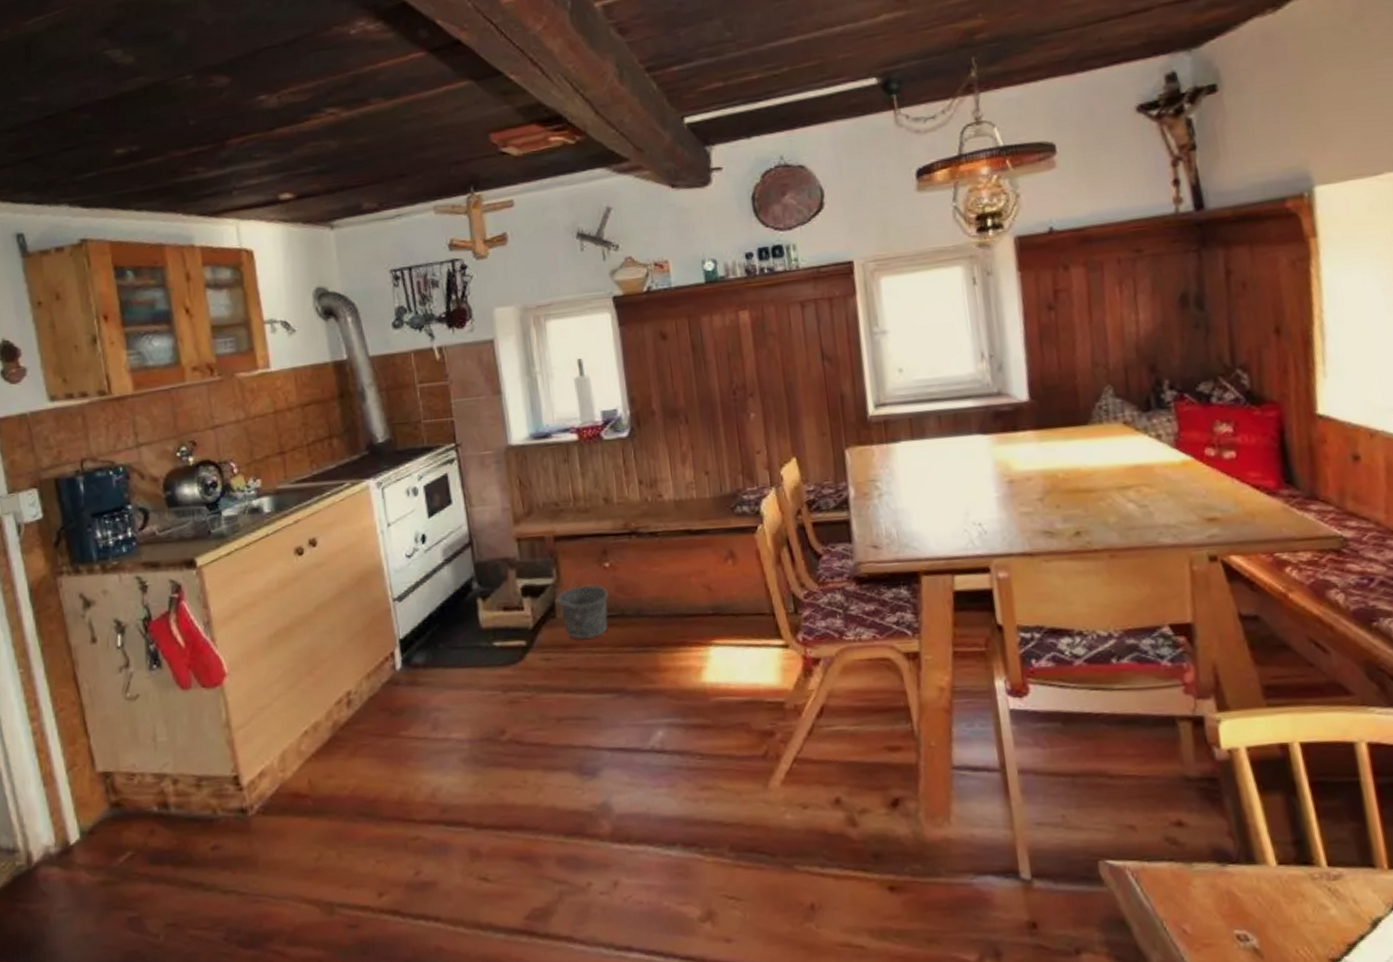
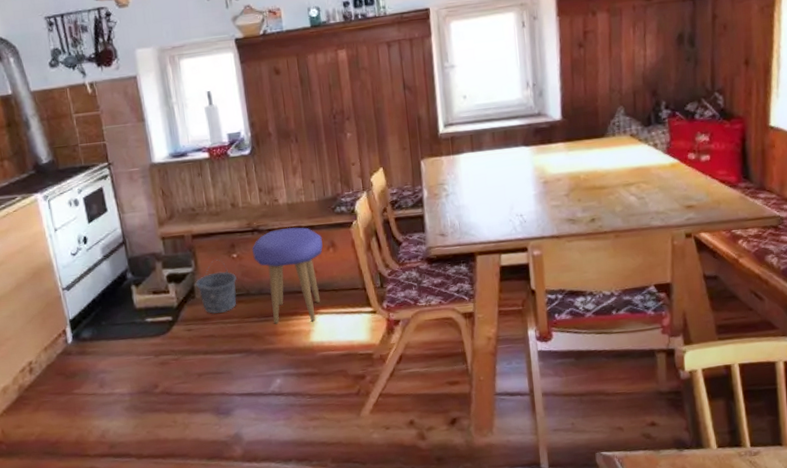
stool: none [628,530,719,656] -> present [251,227,323,324]

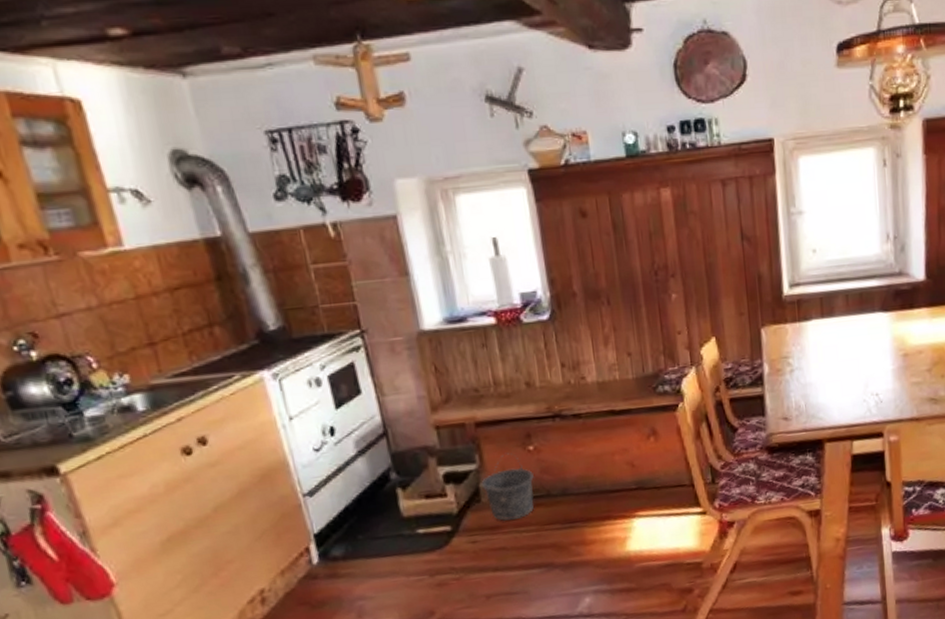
stool: present [251,227,323,324] -> none [552,411,642,531]

